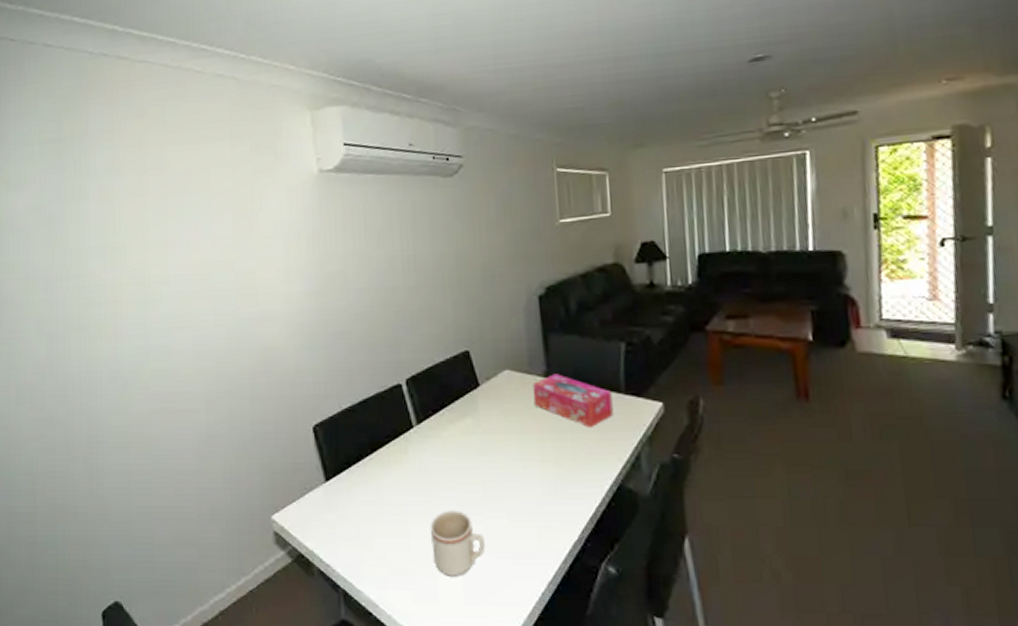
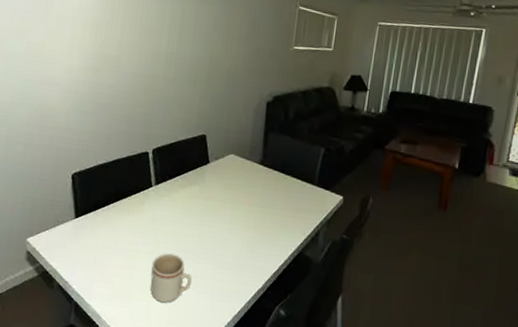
tissue box: present [532,374,614,429] -> none [248,163,308,208]

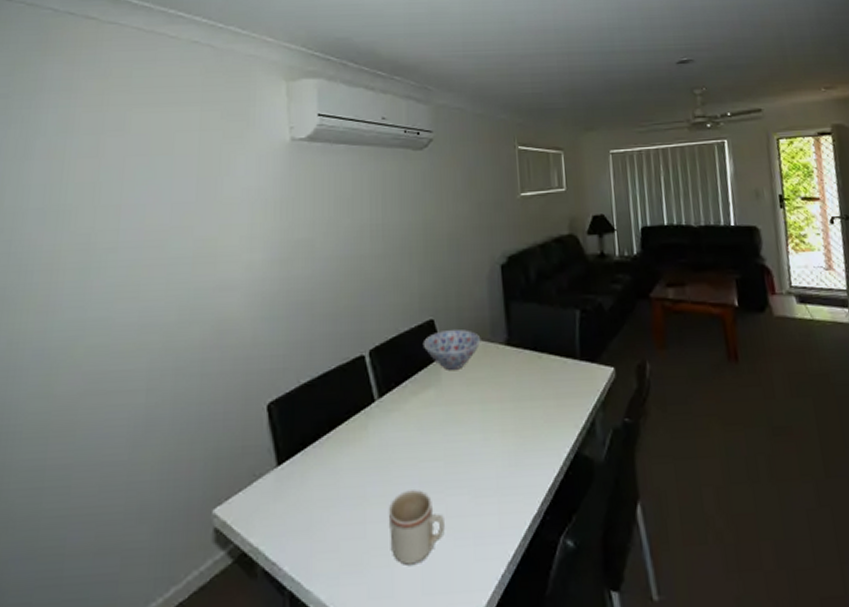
bowl: none [194,144,241,176] -> present [422,330,481,370]

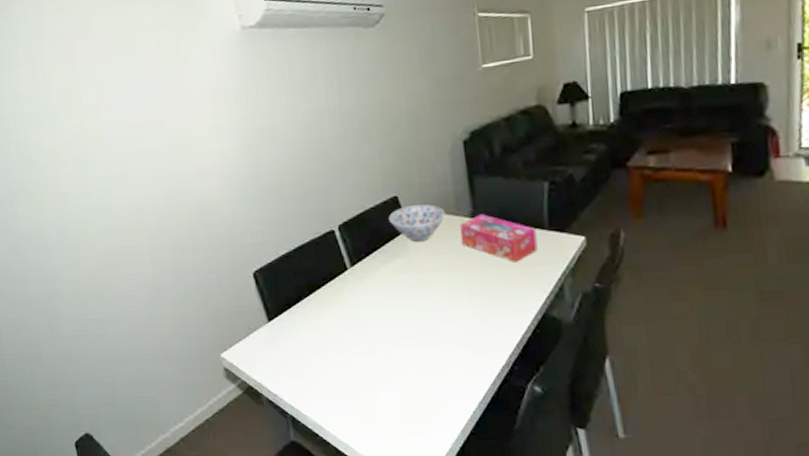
mug: present [388,490,445,565] -> none [367,342,420,400]
tissue box: none [494,341,570,396] -> present [459,214,538,264]

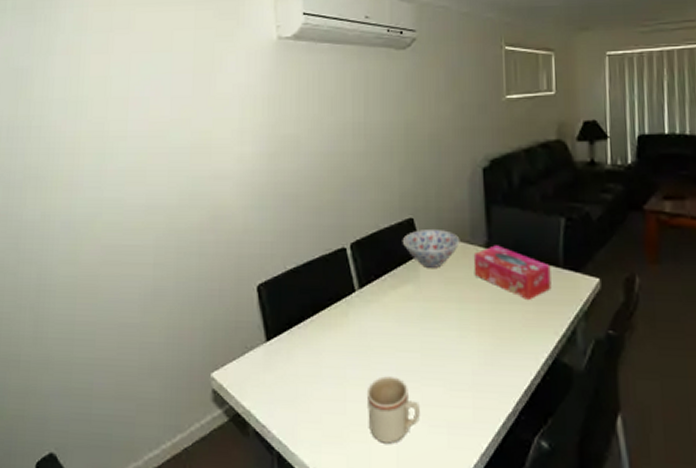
mug: none [367,342,420,400] -> present [366,376,420,444]

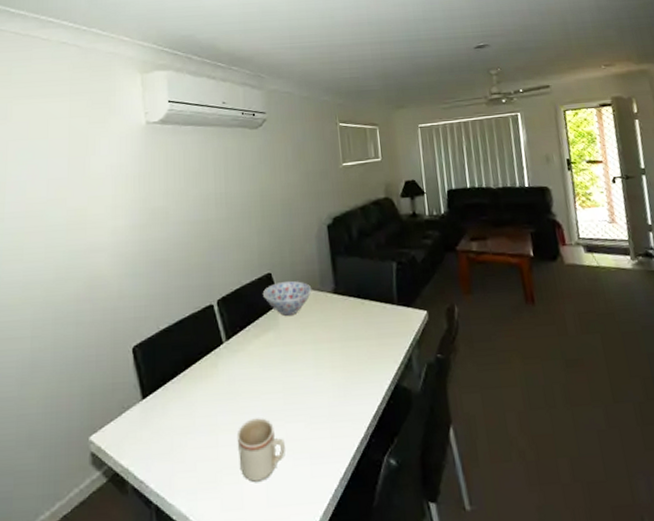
tissue box: present [473,245,552,301] -> none [323,290,389,336]

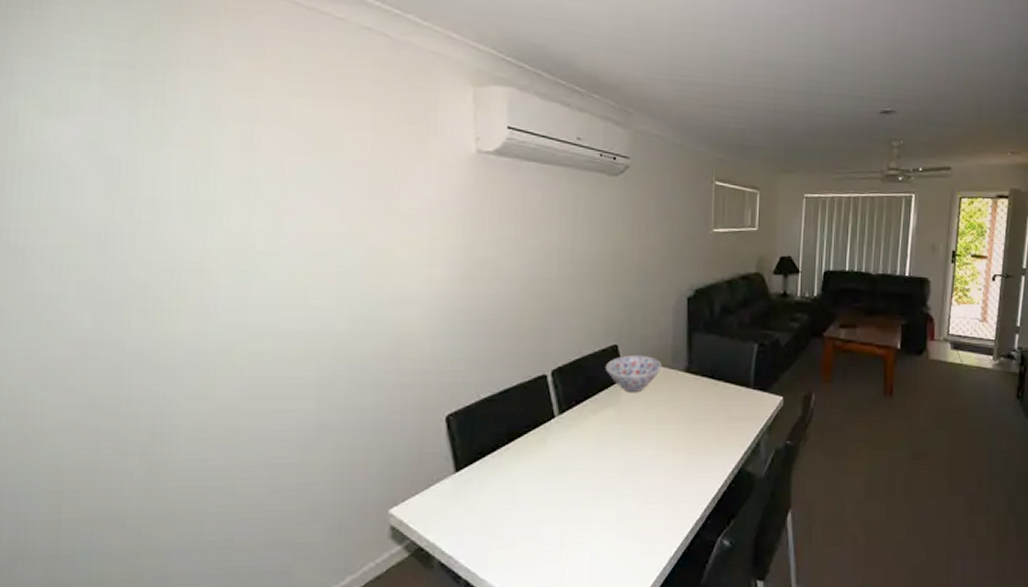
mug: present [237,418,285,482] -> none [562,496,615,559]

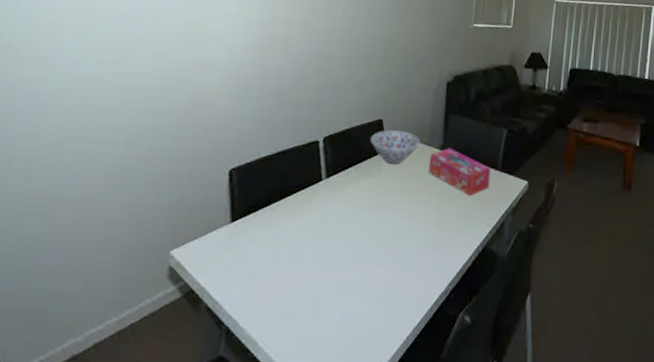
tissue box: none [673,369,742,419] -> present [429,148,491,197]

